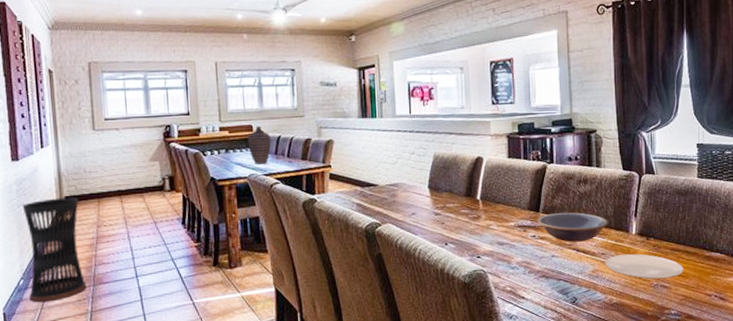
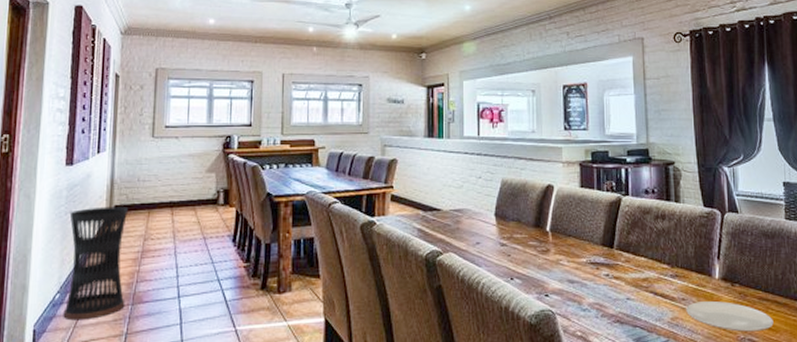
decorative vase: present [248,125,272,164] -> none [309,140,333,181]
bowl: present [537,212,609,242] -> none [610,250,690,284]

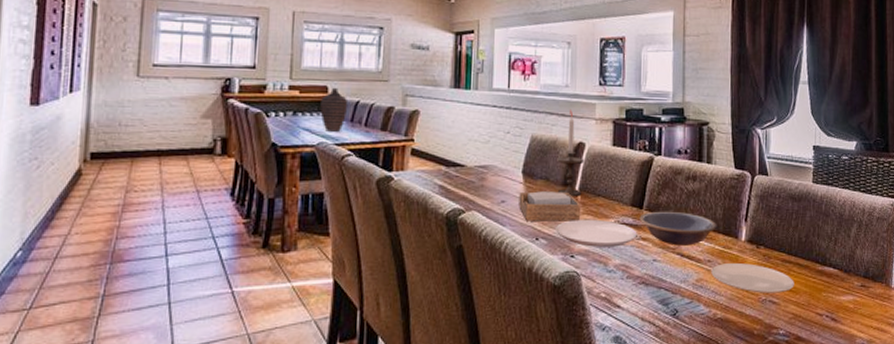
umbrella stand: present [63,206,128,321] -> none [26,153,106,281]
decorative vase: none [309,140,333,181] -> present [320,87,348,132]
napkin holder: none [493,233,553,262] -> present [519,191,581,221]
candlestick: none [527,153,554,238] -> present [557,108,585,197]
plate: none [529,260,610,286] -> present [556,220,637,247]
bowl: none [610,250,690,284] -> present [639,211,718,246]

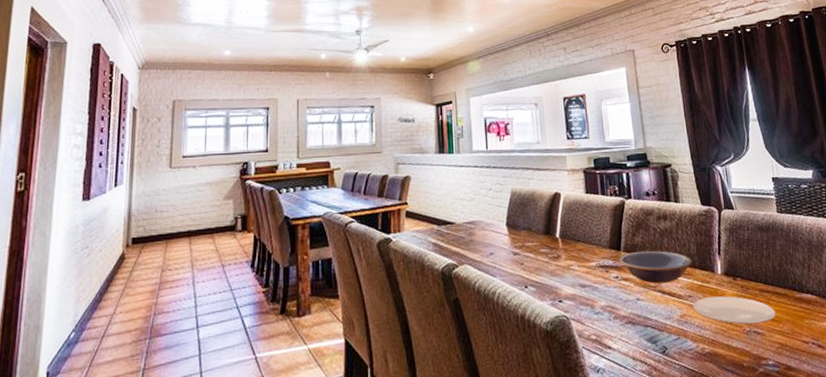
decorative vase: present [320,87,348,132] -> none [325,162,348,202]
napkin holder: present [519,191,581,221] -> none [505,240,564,271]
plate: present [556,220,637,247] -> none [542,264,619,291]
candlestick: present [557,108,585,197] -> none [536,162,563,245]

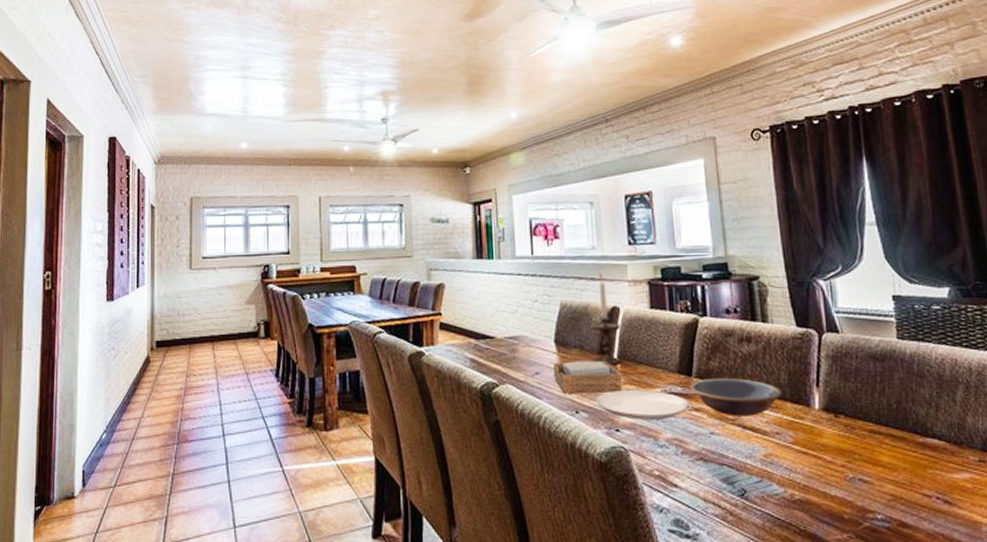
napkin holder: none [505,240,564,271] -> present [553,360,623,393]
candlestick: none [536,162,563,245] -> present [590,271,621,366]
plate: none [542,264,619,291] -> present [596,390,689,420]
plate: present [693,296,776,325] -> none [781,435,889,471]

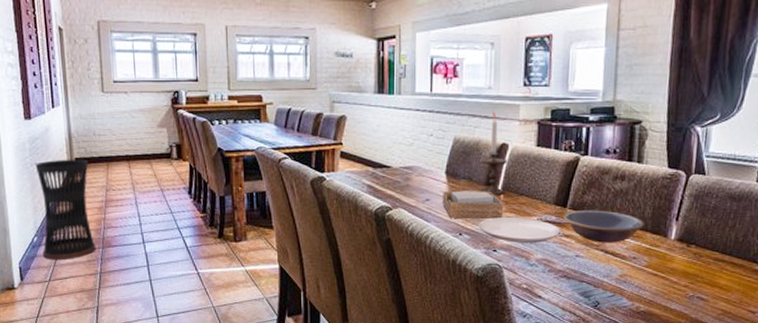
umbrella stand: none [110,342,171,461] -> present [35,159,96,260]

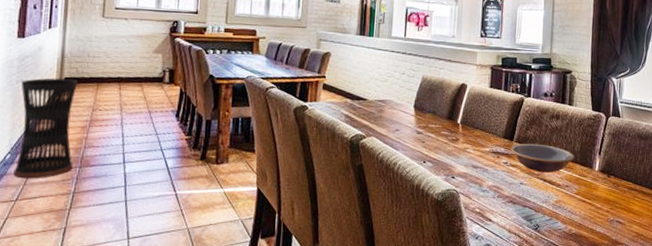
napkin holder: present [442,190,504,219] -> none [410,123,462,149]
plate: present [478,217,560,243] -> none [440,148,508,171]
candlestick: present [480,110,508,196] -> none [443,55,466,129]

